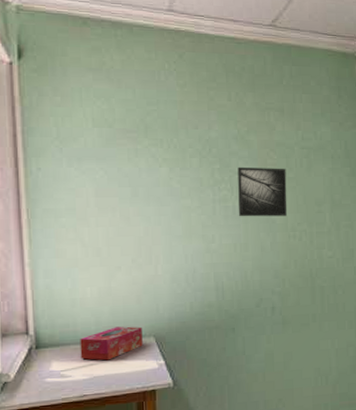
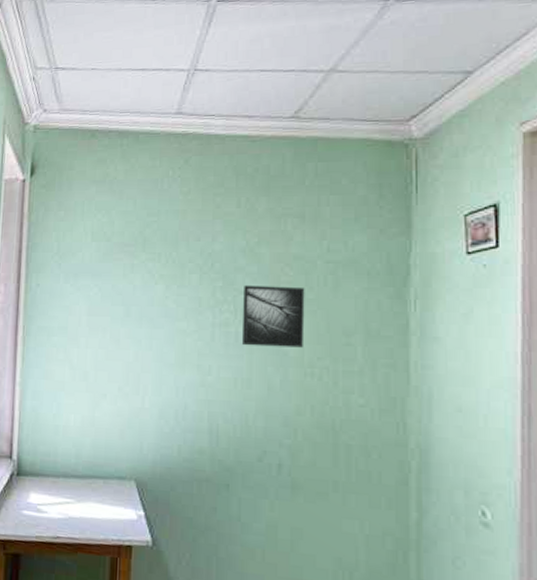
tissue box: present [80,326,143,361] -> none [58,463,123,501]

